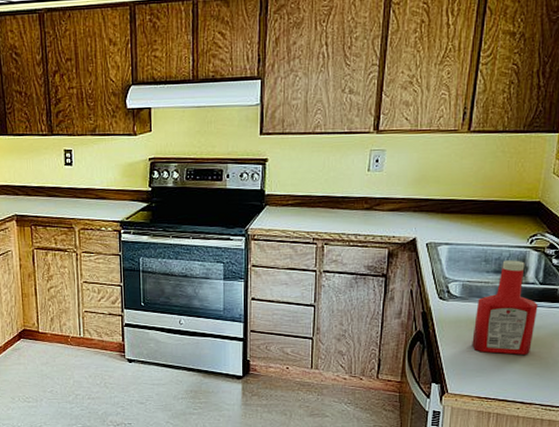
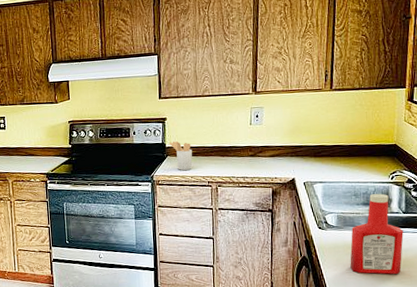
utensil holder: none [270,188,297,223] -> present [169,141,193,170]

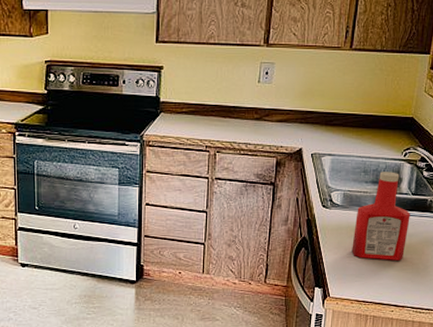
utensil holder: present [169,141,193,170] -> none [165,96,191,130]

